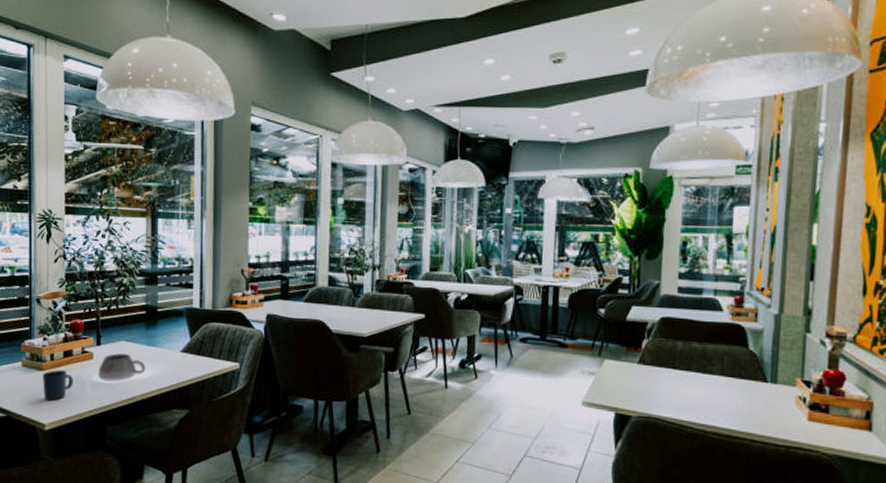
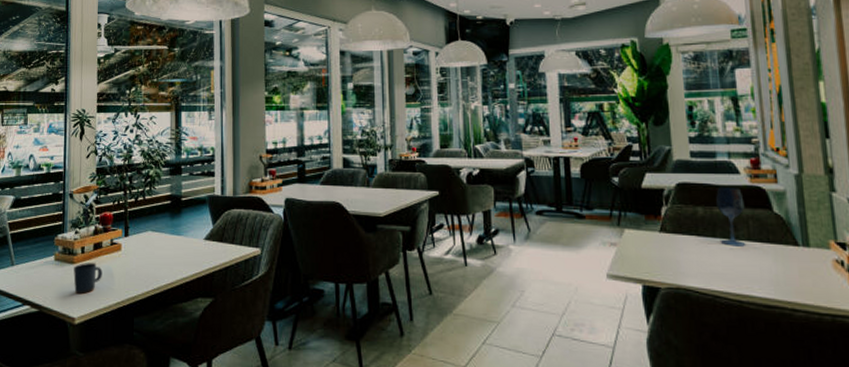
cup: present [97,353,146,382] -> none [125,244,171,272]
wineglass: none [695,322,723,381] -> present [716,186,745,247]

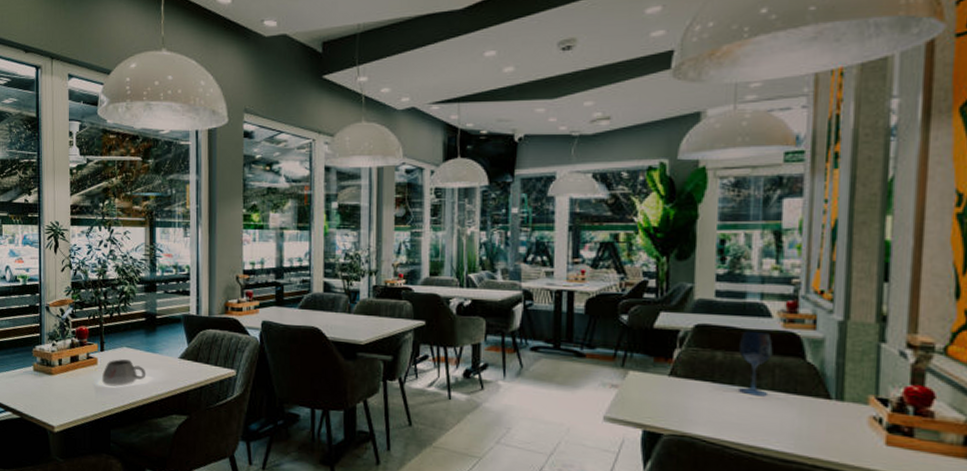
mug: present [73,263,103,294] -> none [52,374,80,404]
cup: none [125,244,171,272] -> present [101,359,146,387]

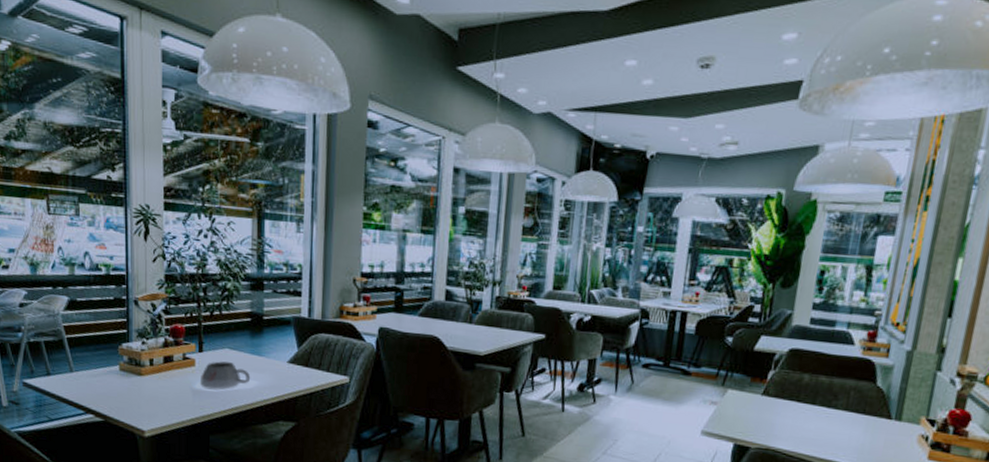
wineglass: present [739,330,773,396] -> none [819,356,852,416]

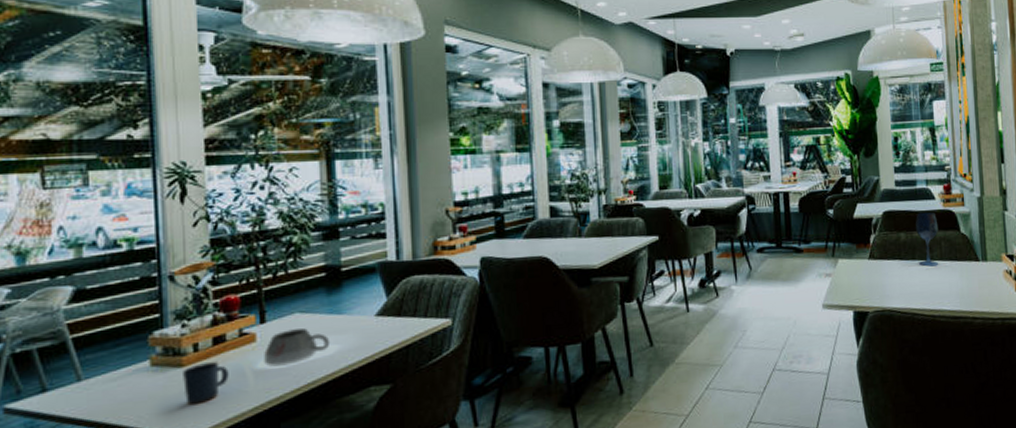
mug: none [142,375,174,407] -> present [183,362,229,404]
wineglass: none [819,356,852,416] -> present [916,212,939,267]

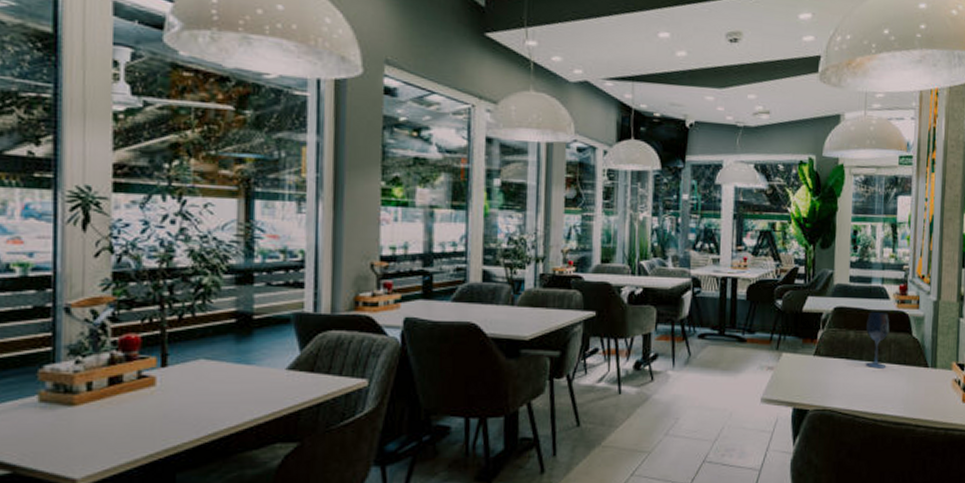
mug: present [183,362,229,404] -> none [73,404,124,446]
cup: present [263,328,331,367] -> none [161,376,236,414]

